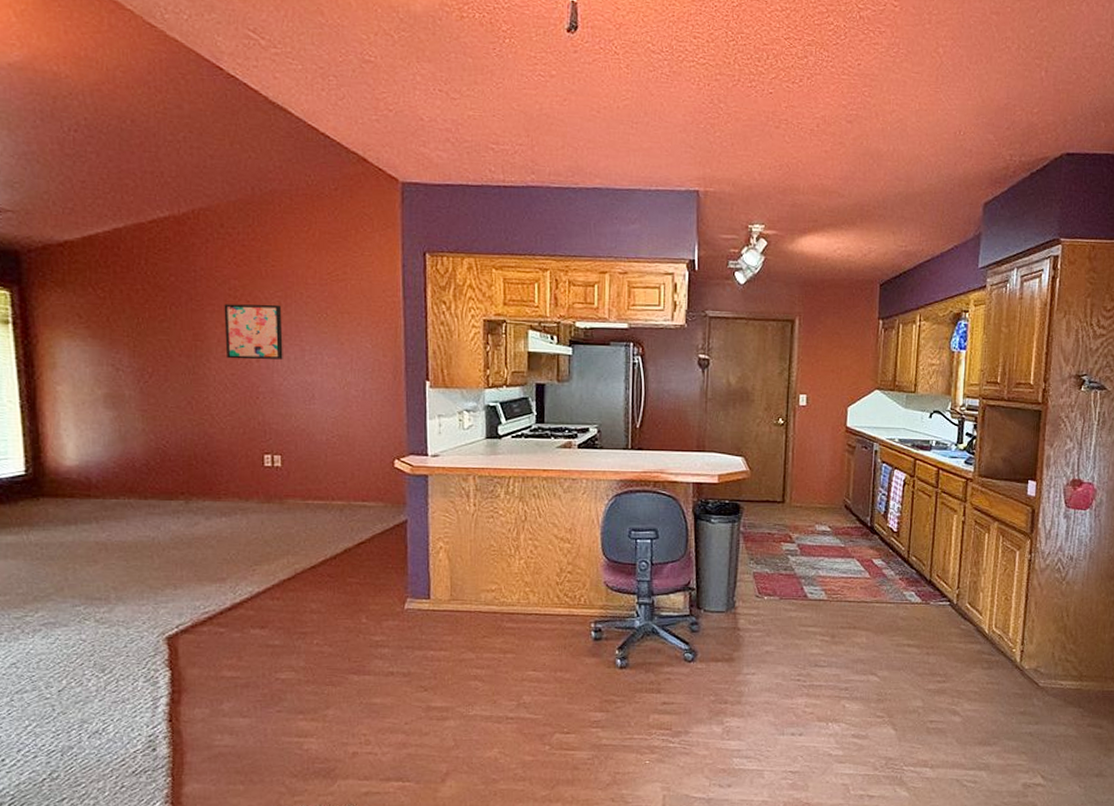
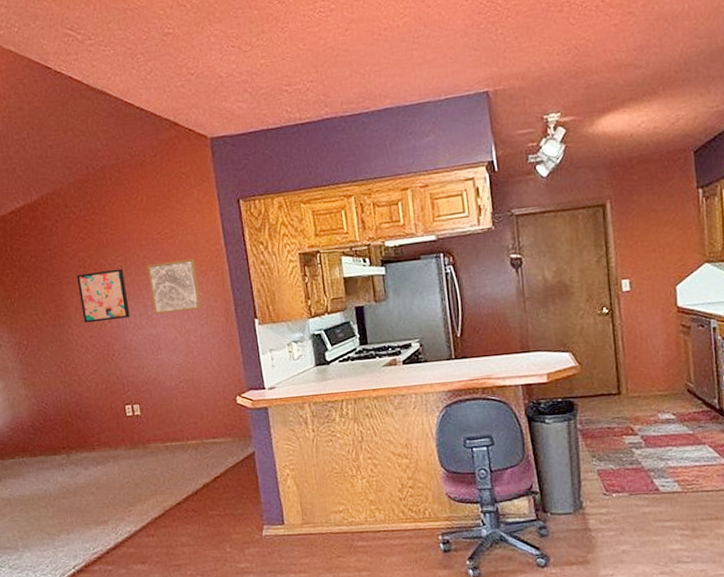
wall art: none [310,305,369,362] -> present [146,258,202,315]

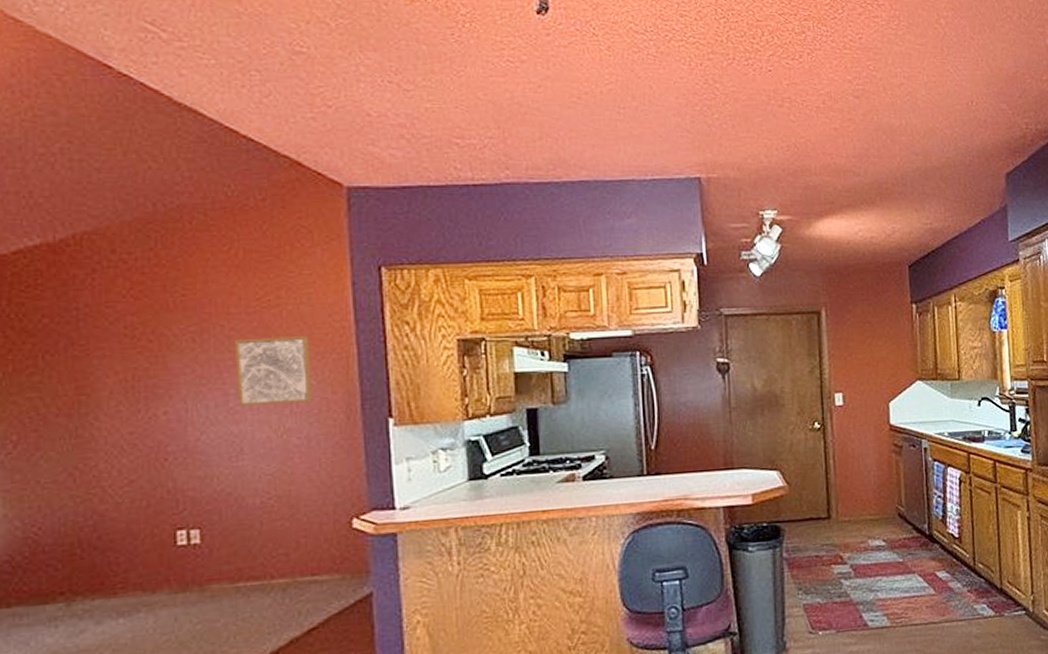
wall art: present [76,268,130,323] -> none [117,342,200,414]

